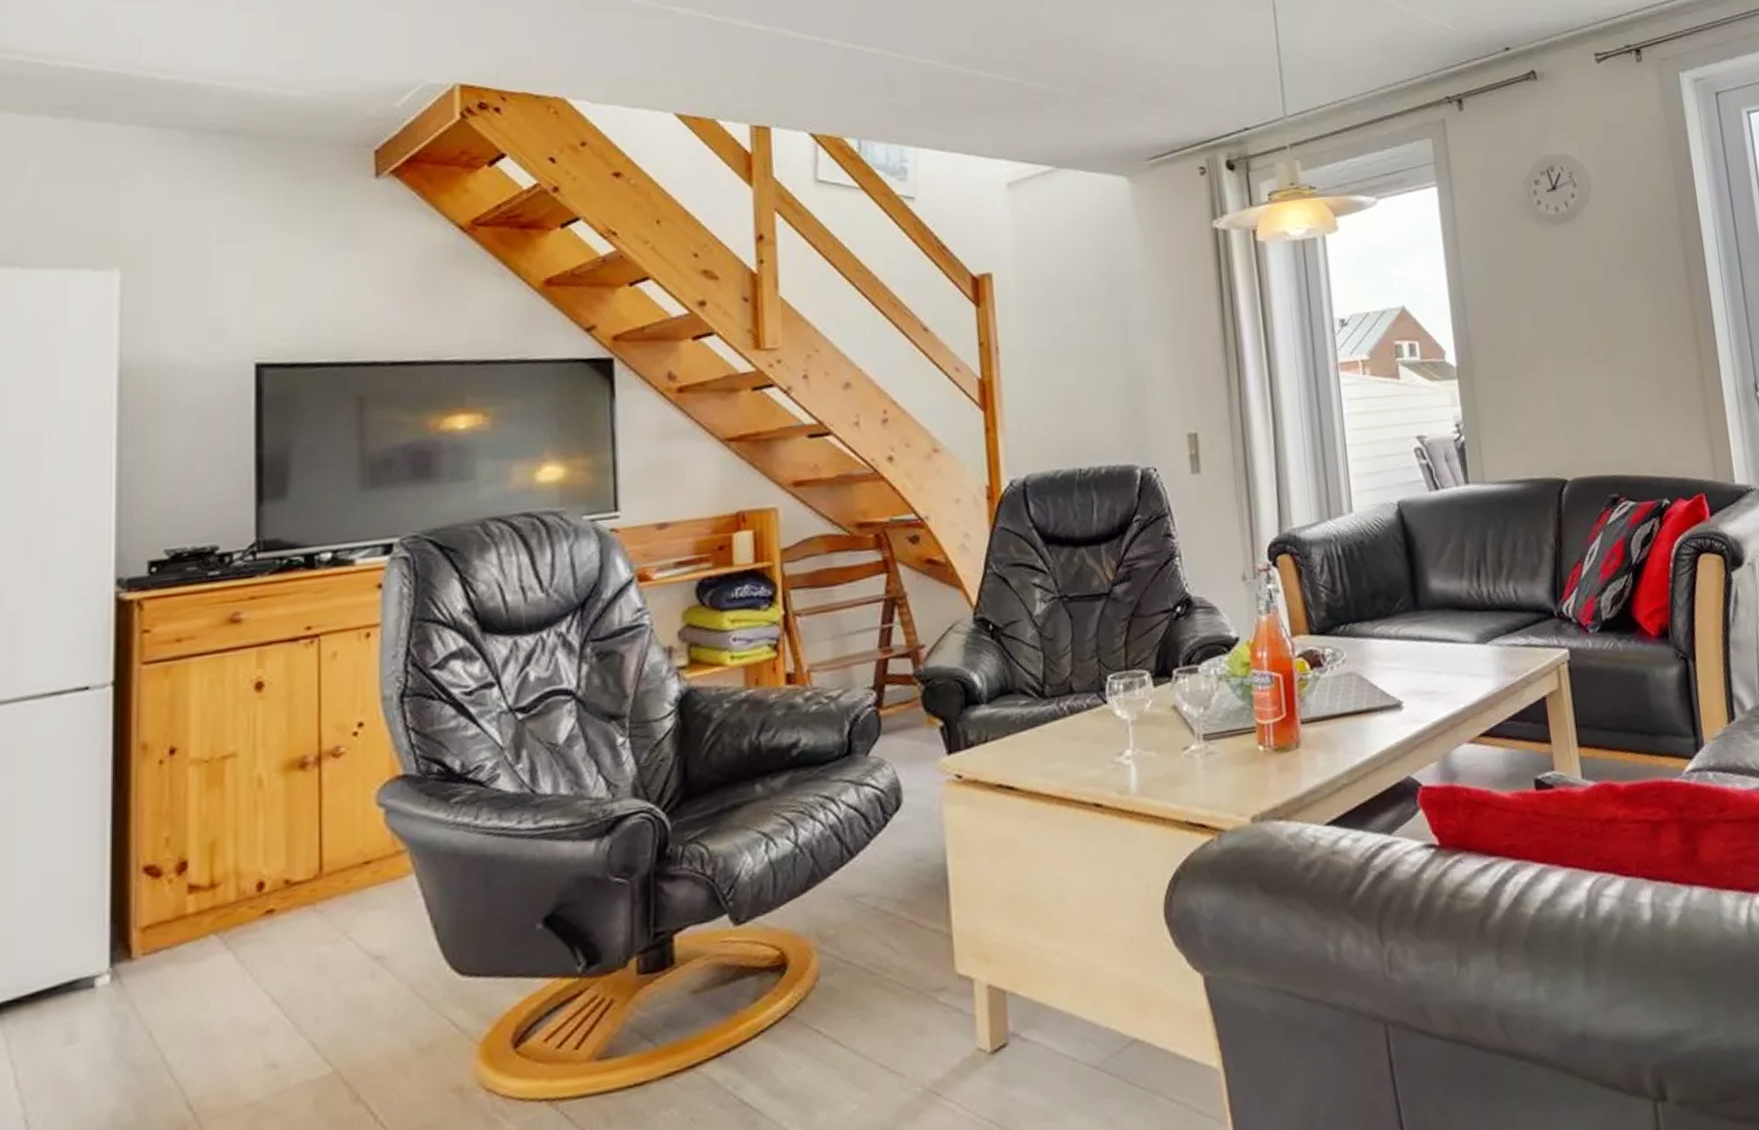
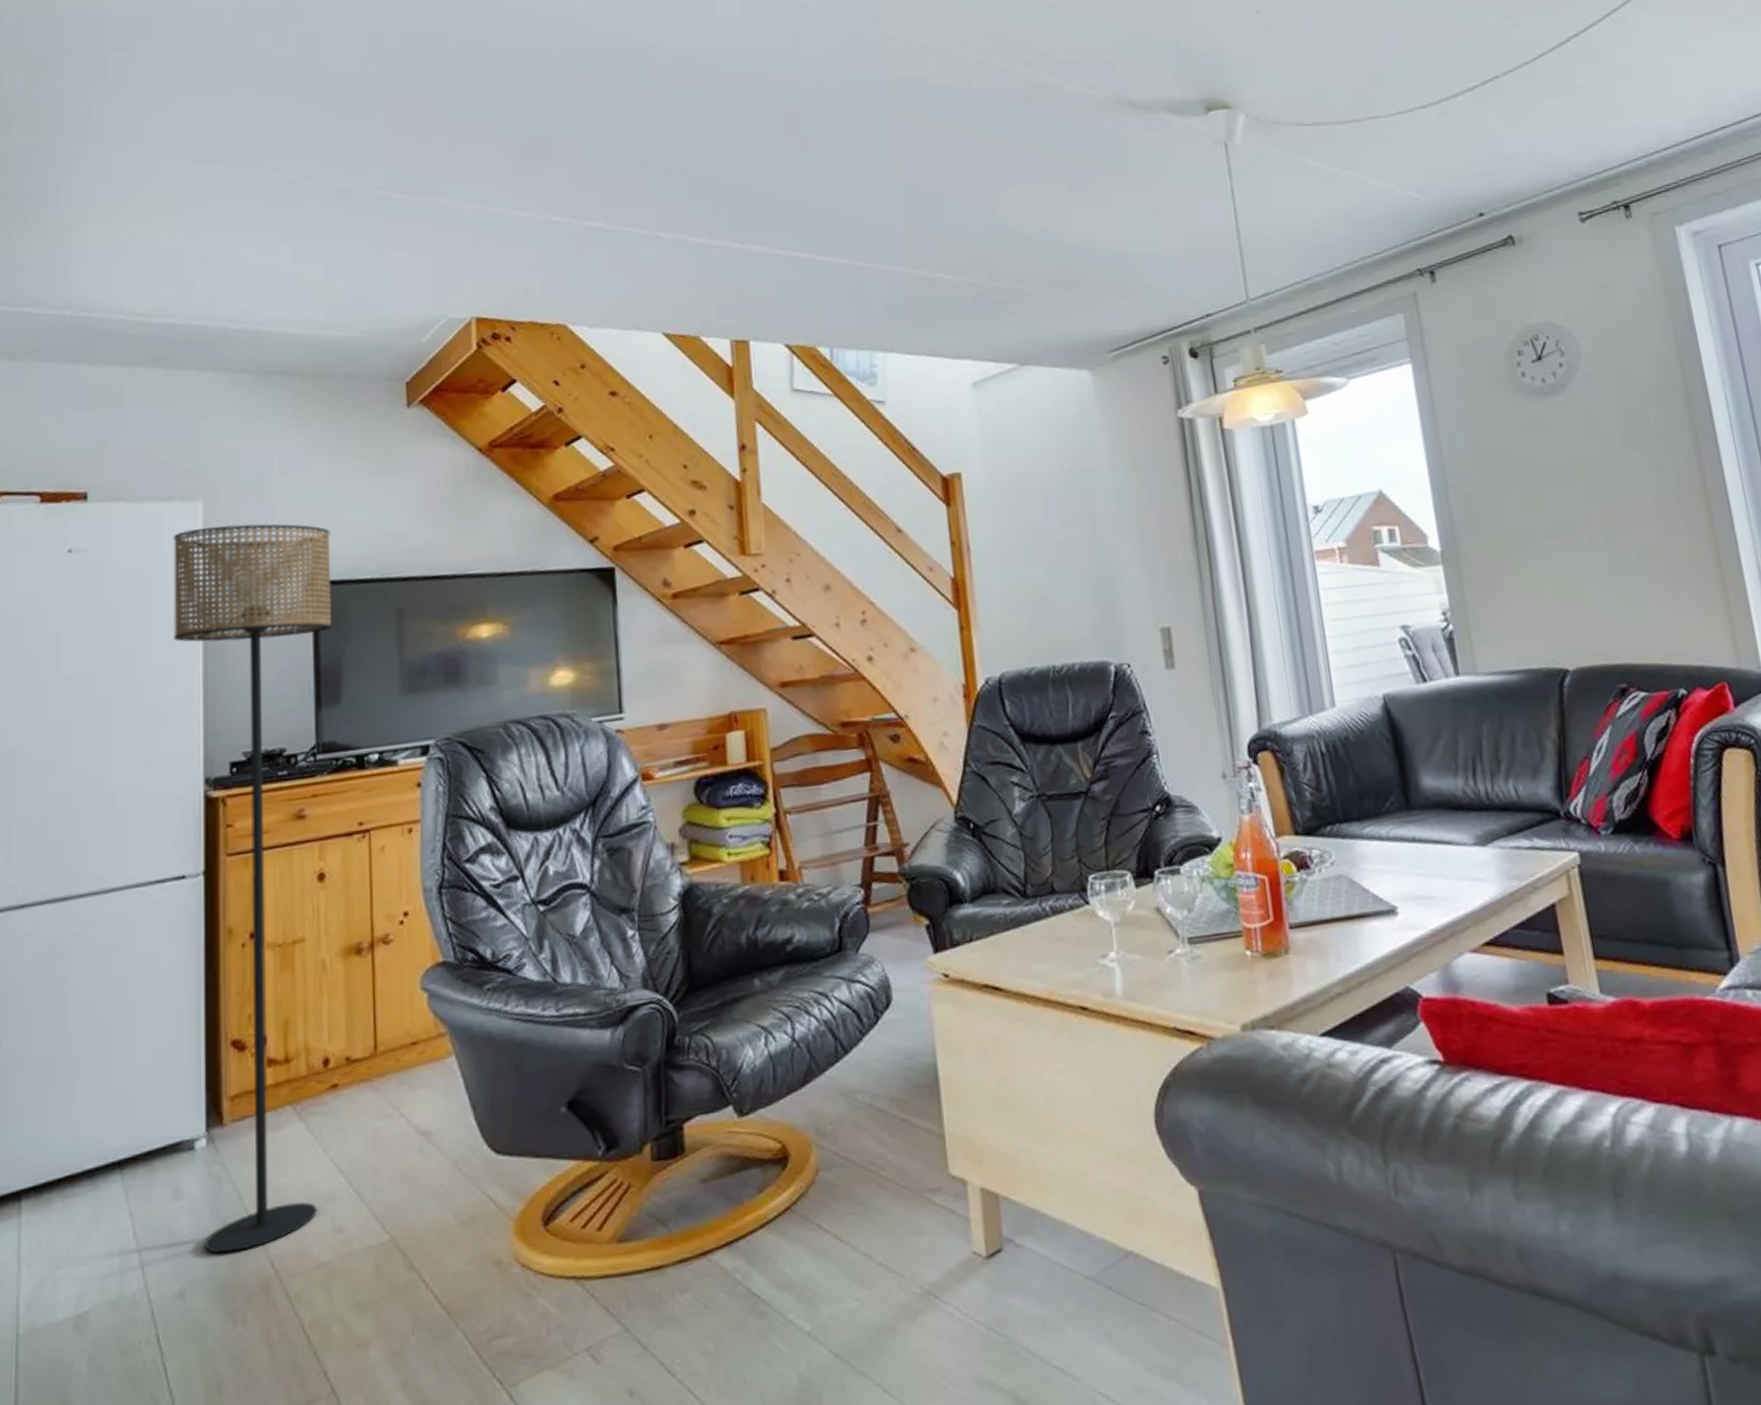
floor lamp: none [80,298,279,1100] -> present [174,523,332,1254]

